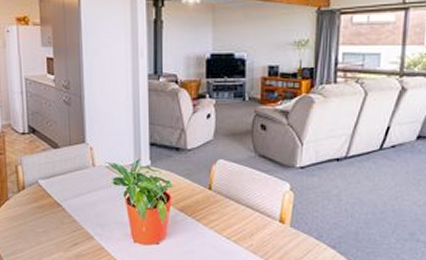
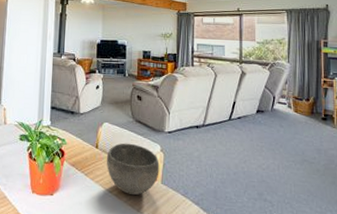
bowl: none [222,182,289,240] -> present [106,143,160,195]

